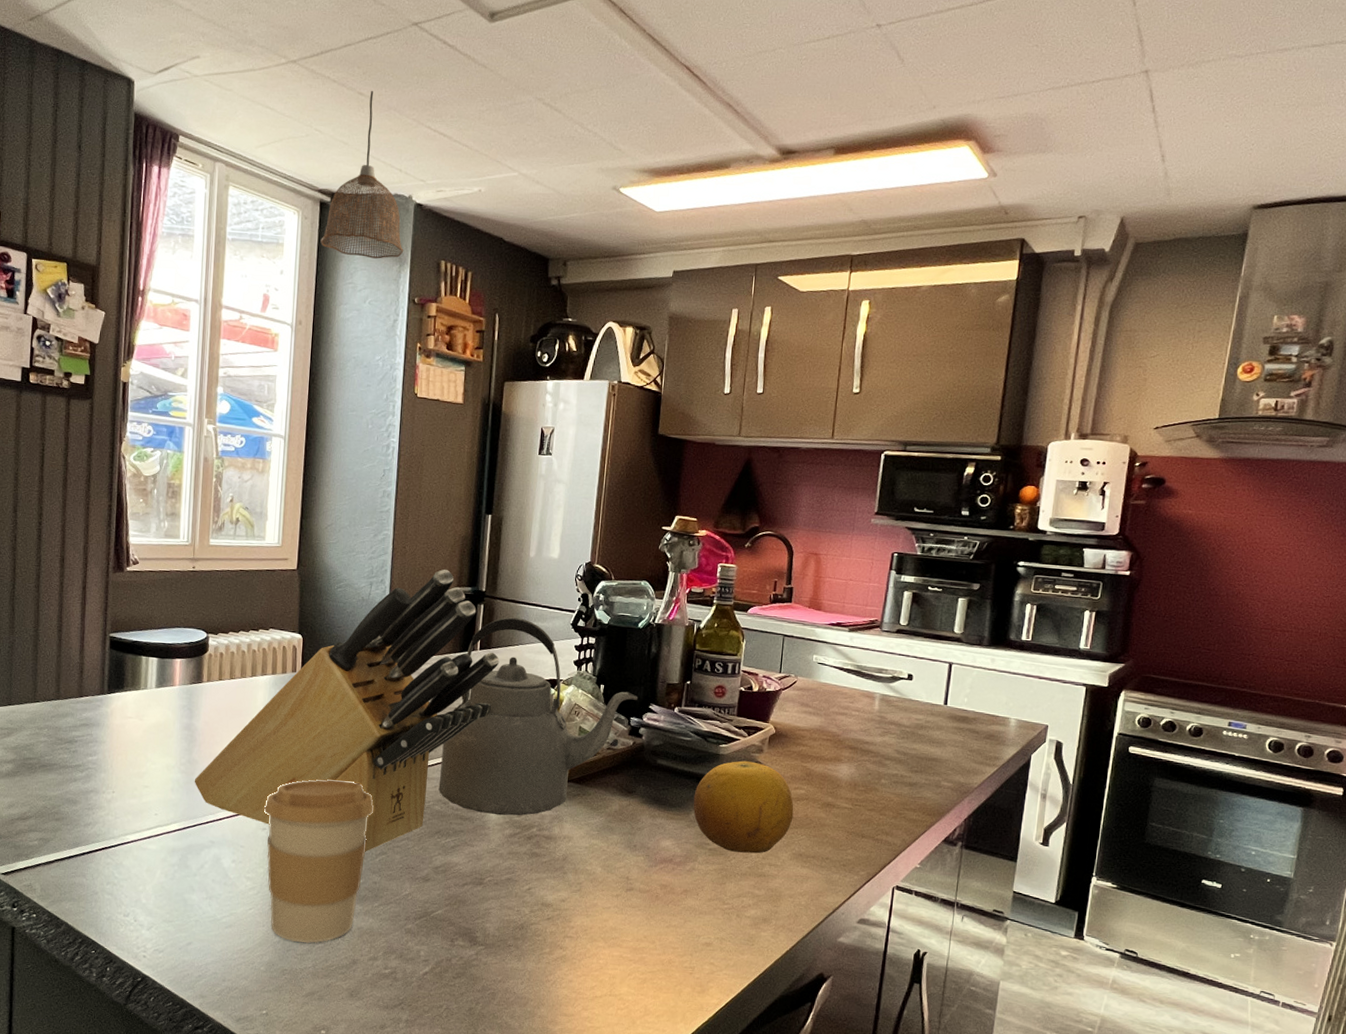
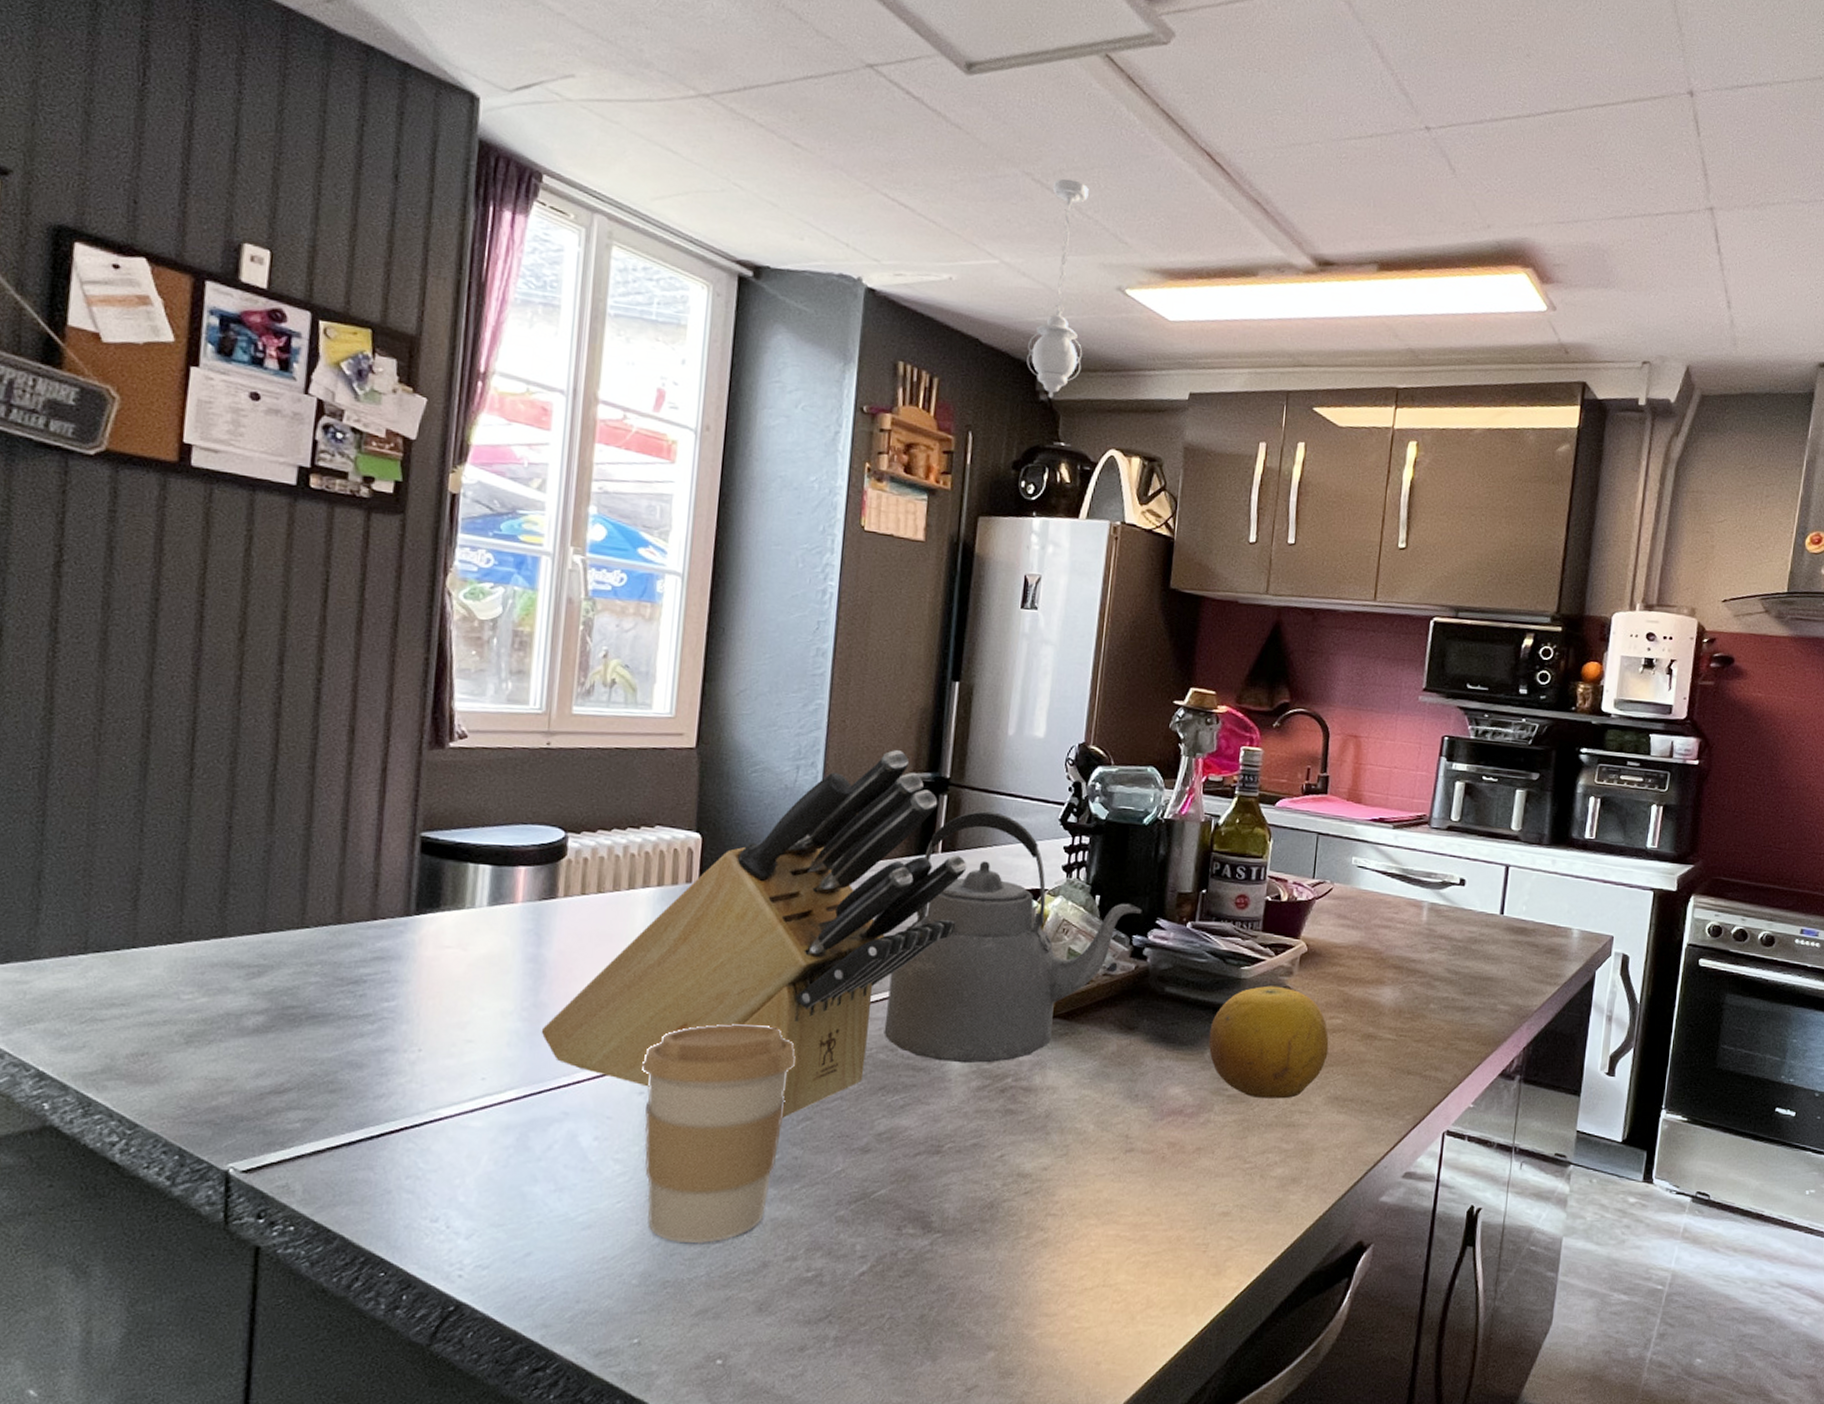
pendant lamp: present [320,90,404,259] -> none [738,141,850,354]
pendant light: none [541,100,589,283] -> present [1026,178,1089,398]

